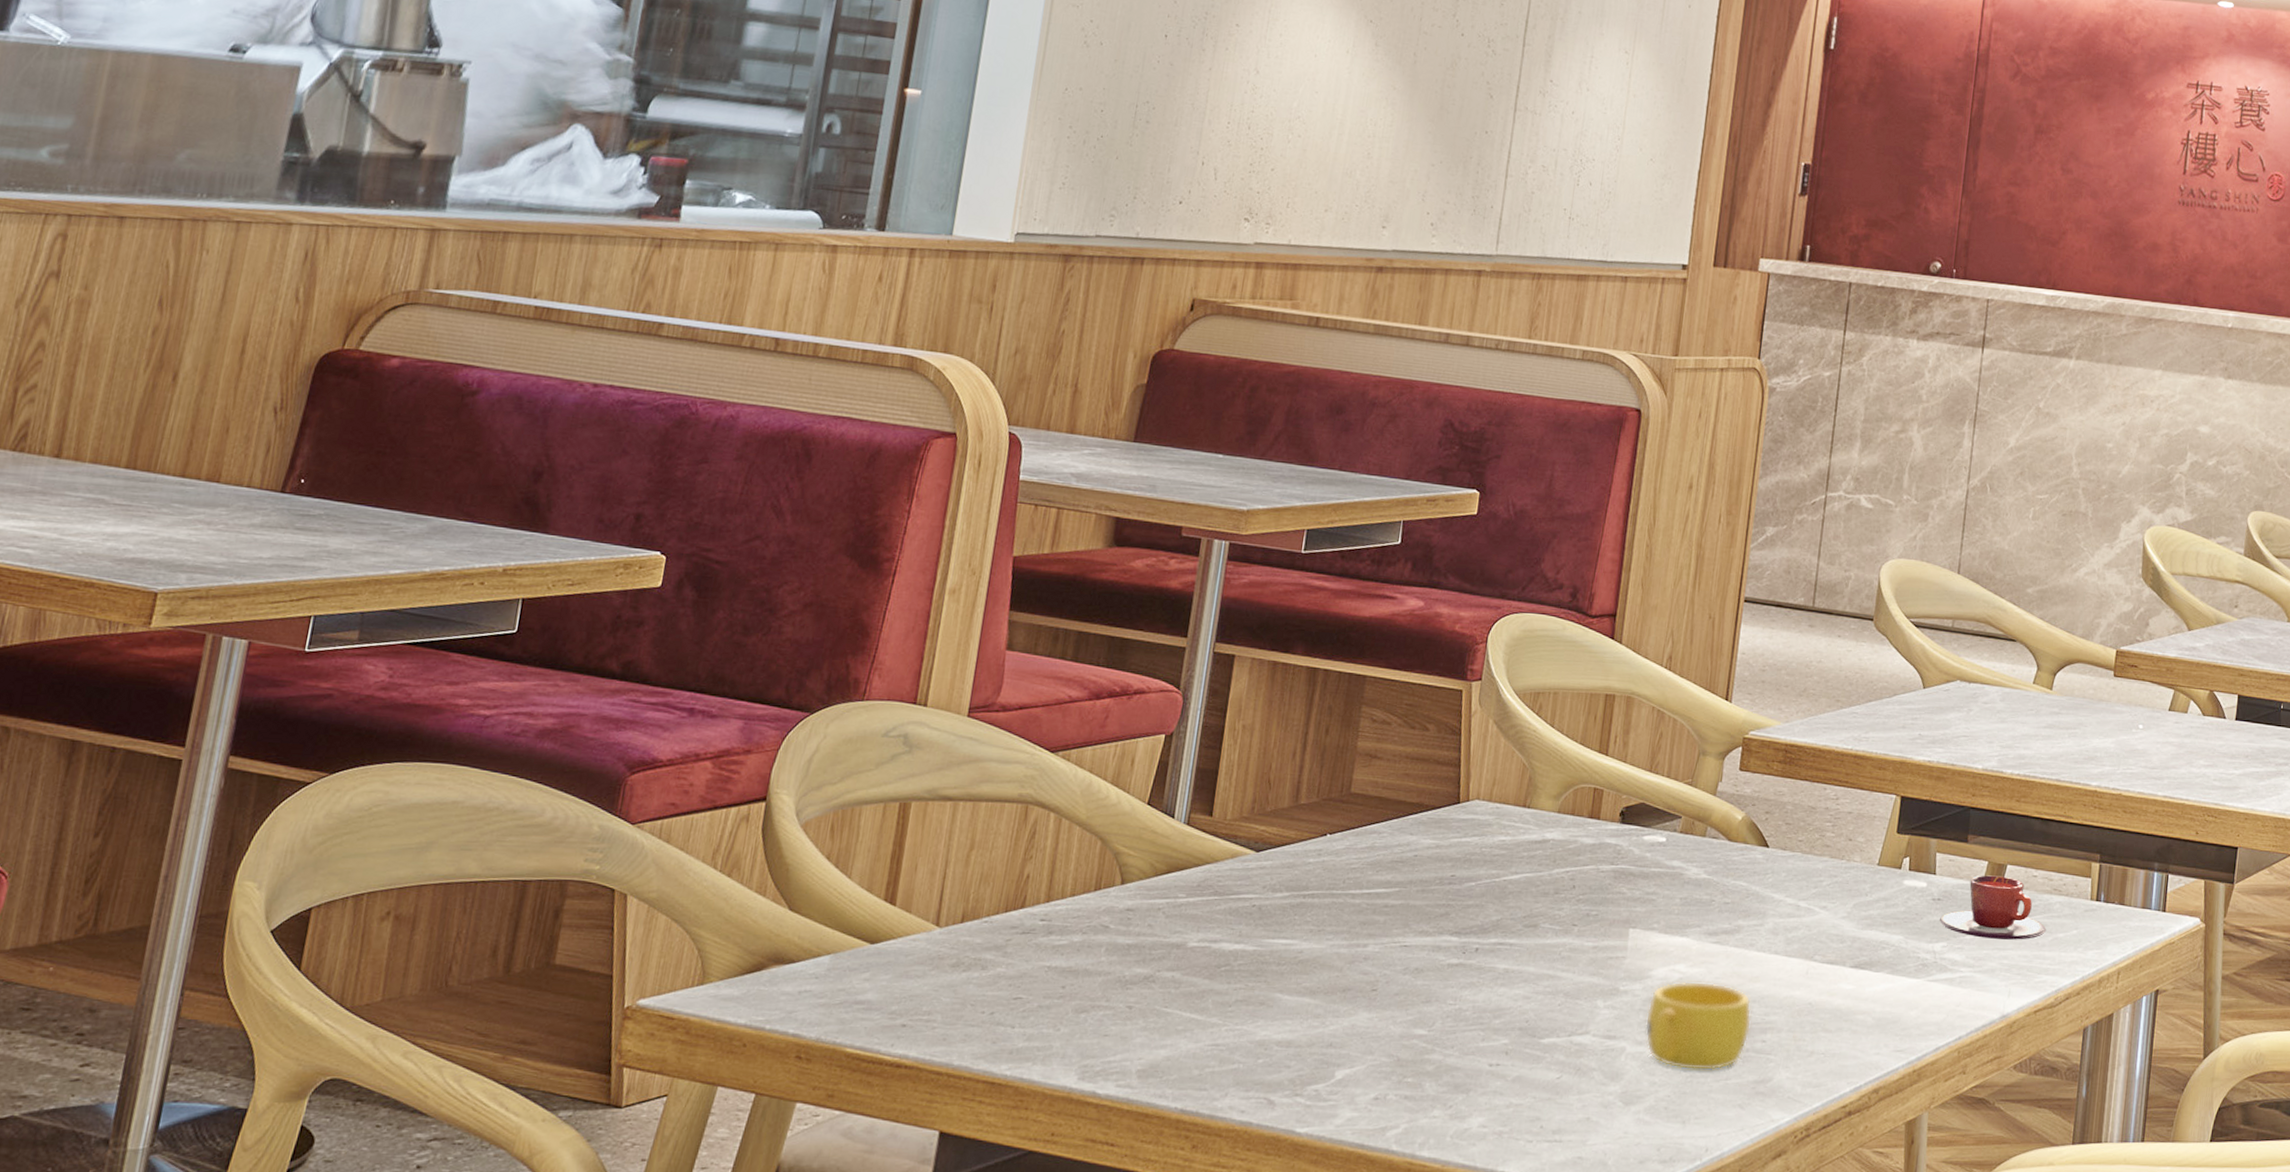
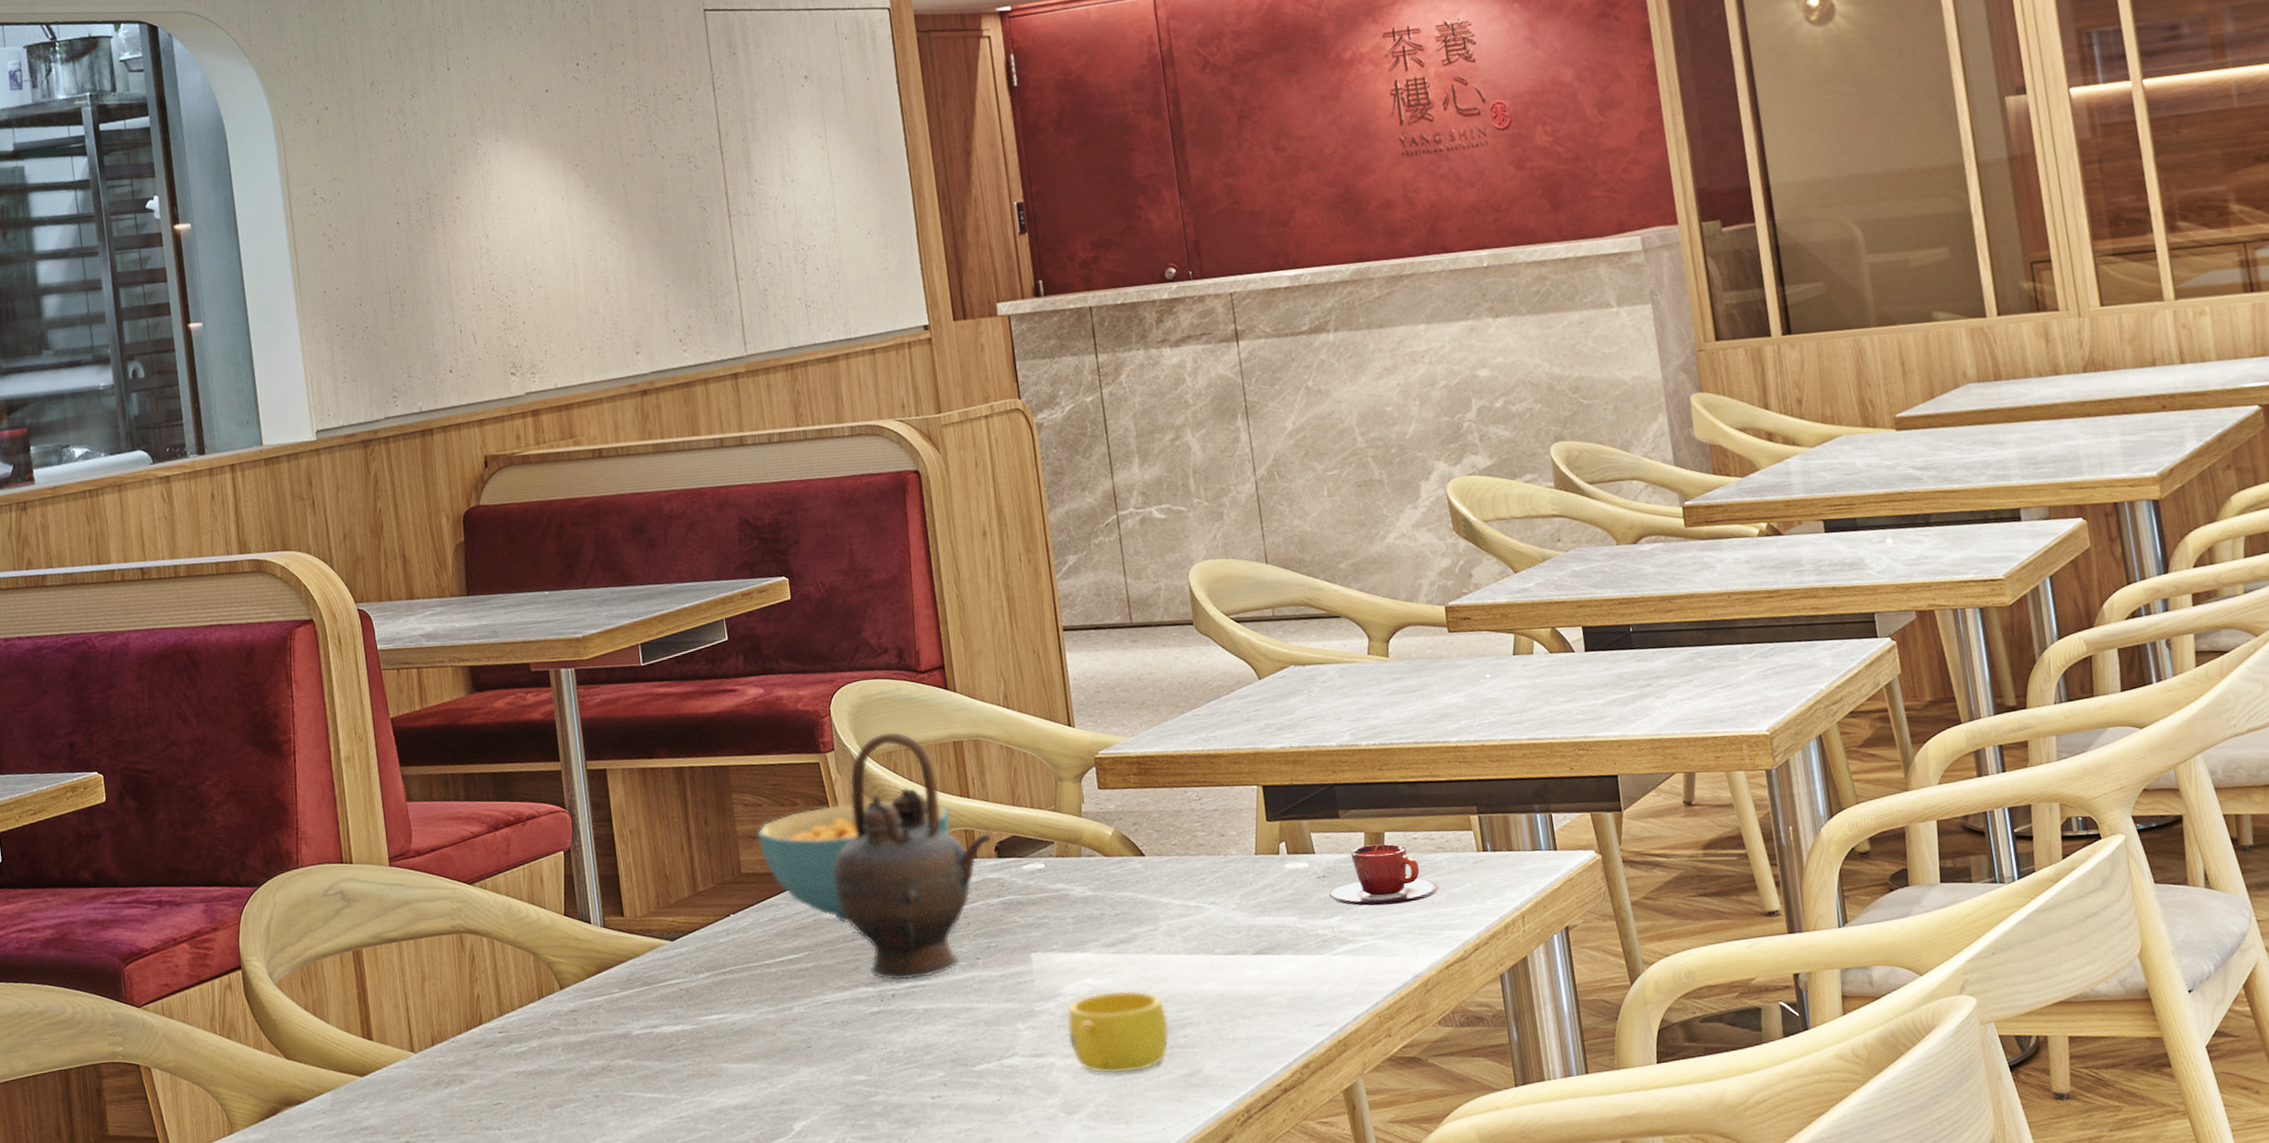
cereal bowl: none [1376,736,1585,865] -> present [756,799,951,924]
teapot: none [1444,671,1620,937] -> present [833,731,992,981]

